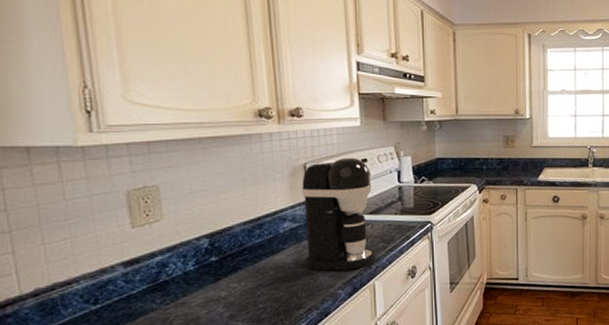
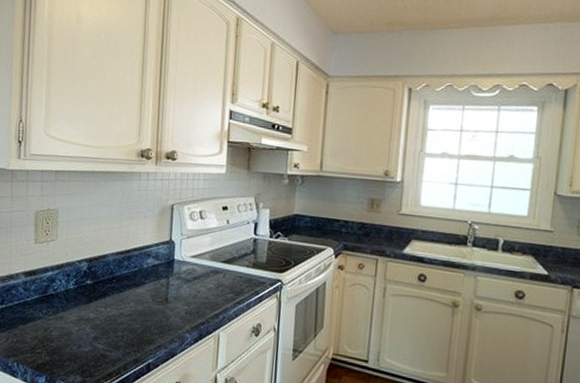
coffee maker: present [302,157,376,271] -> none [161,203,229,316]

